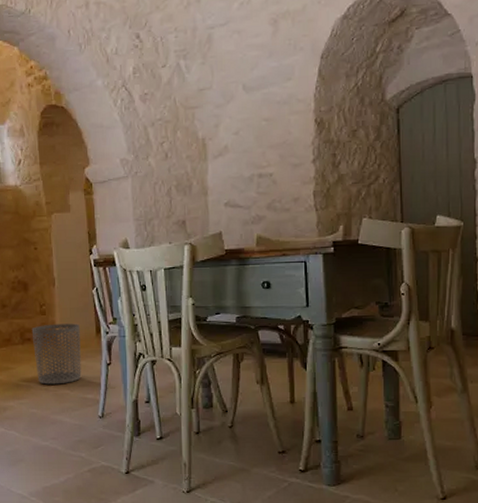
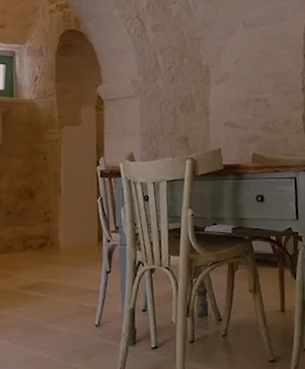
waste bin: present [31,323,82,385] -> none [34,231,82,292]

